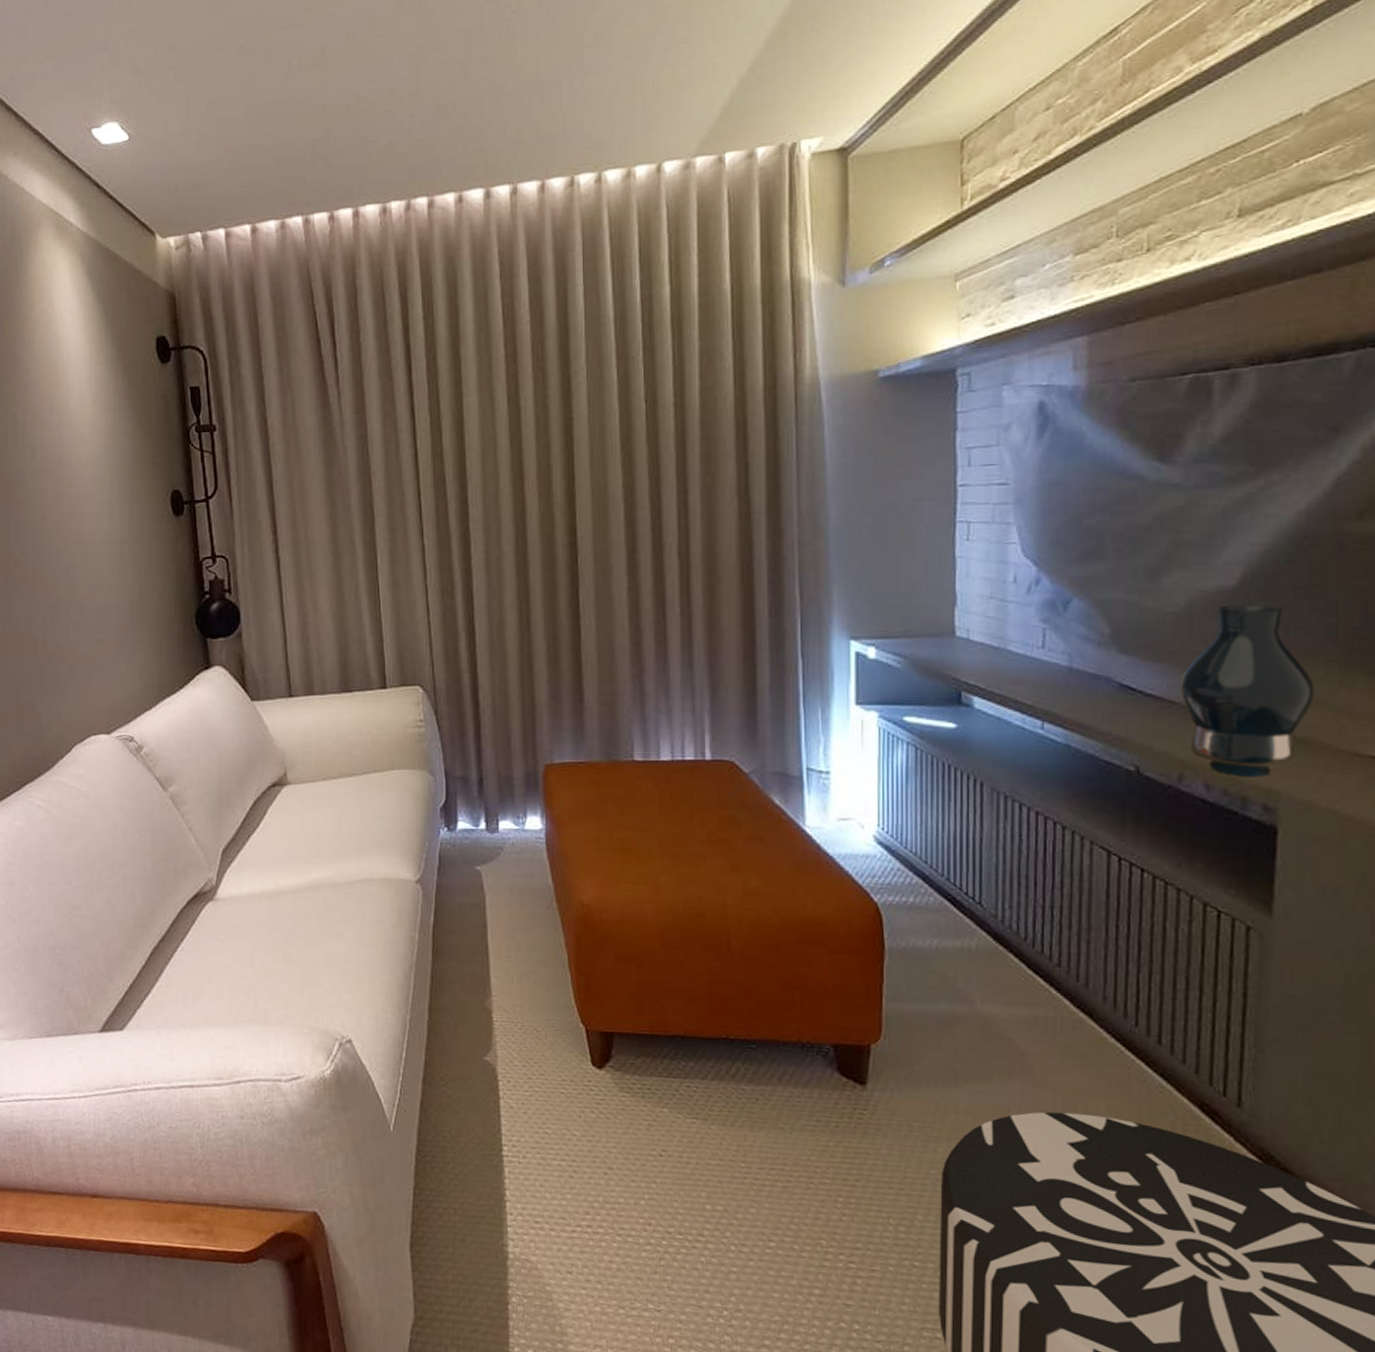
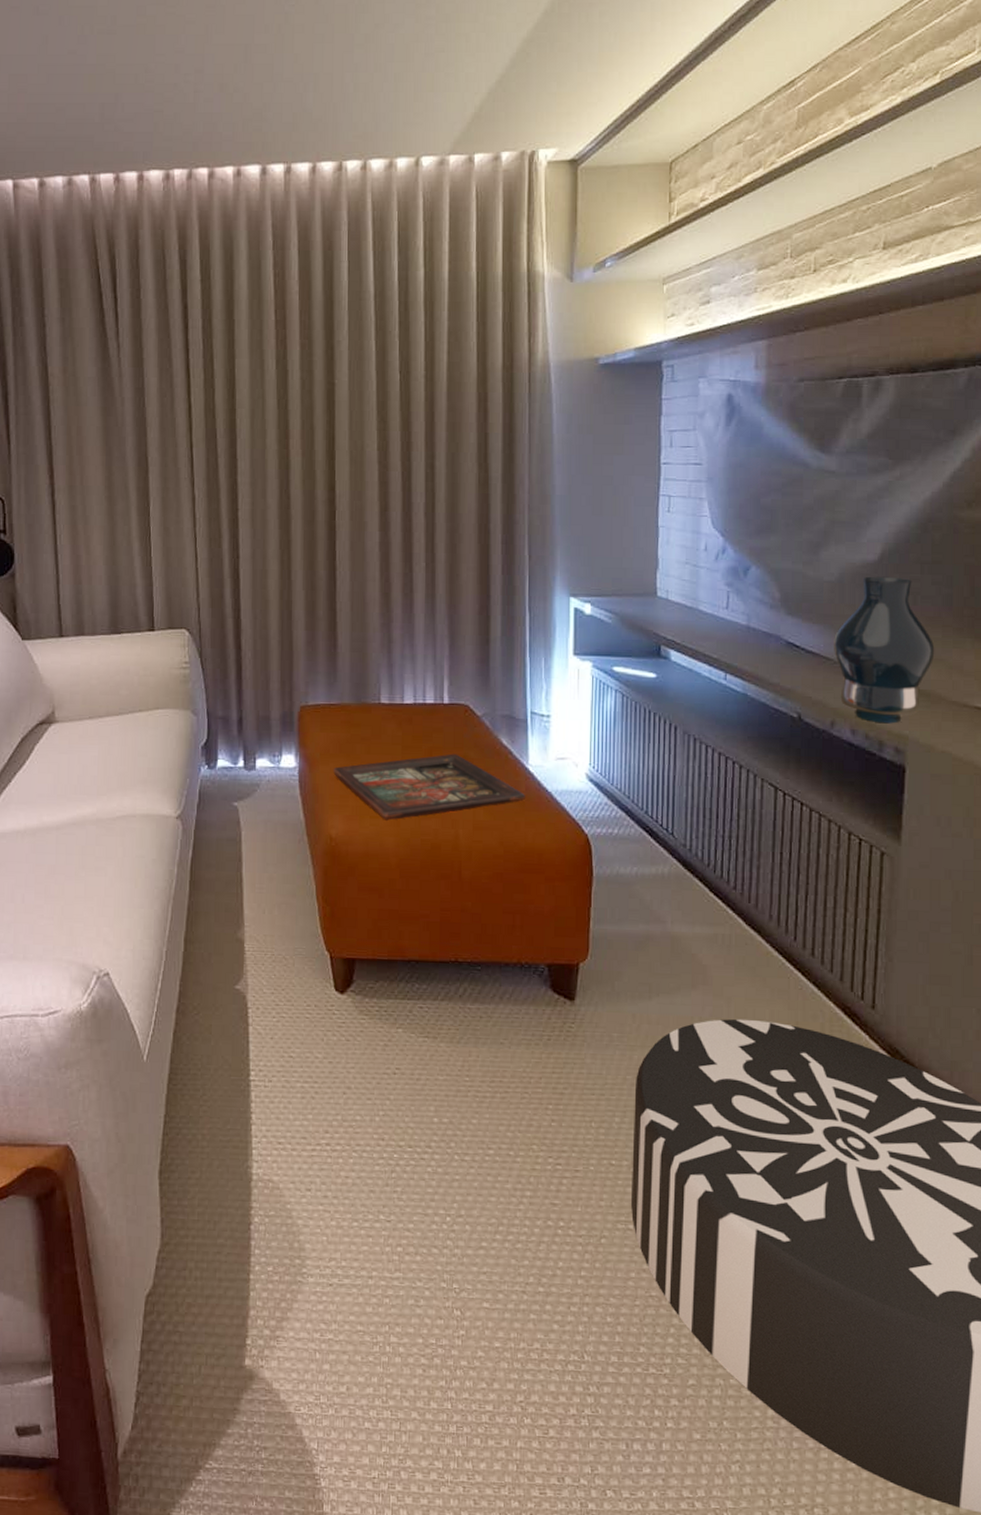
decorative tray: none [583,814,802,886] -> present [333,754,525,821]

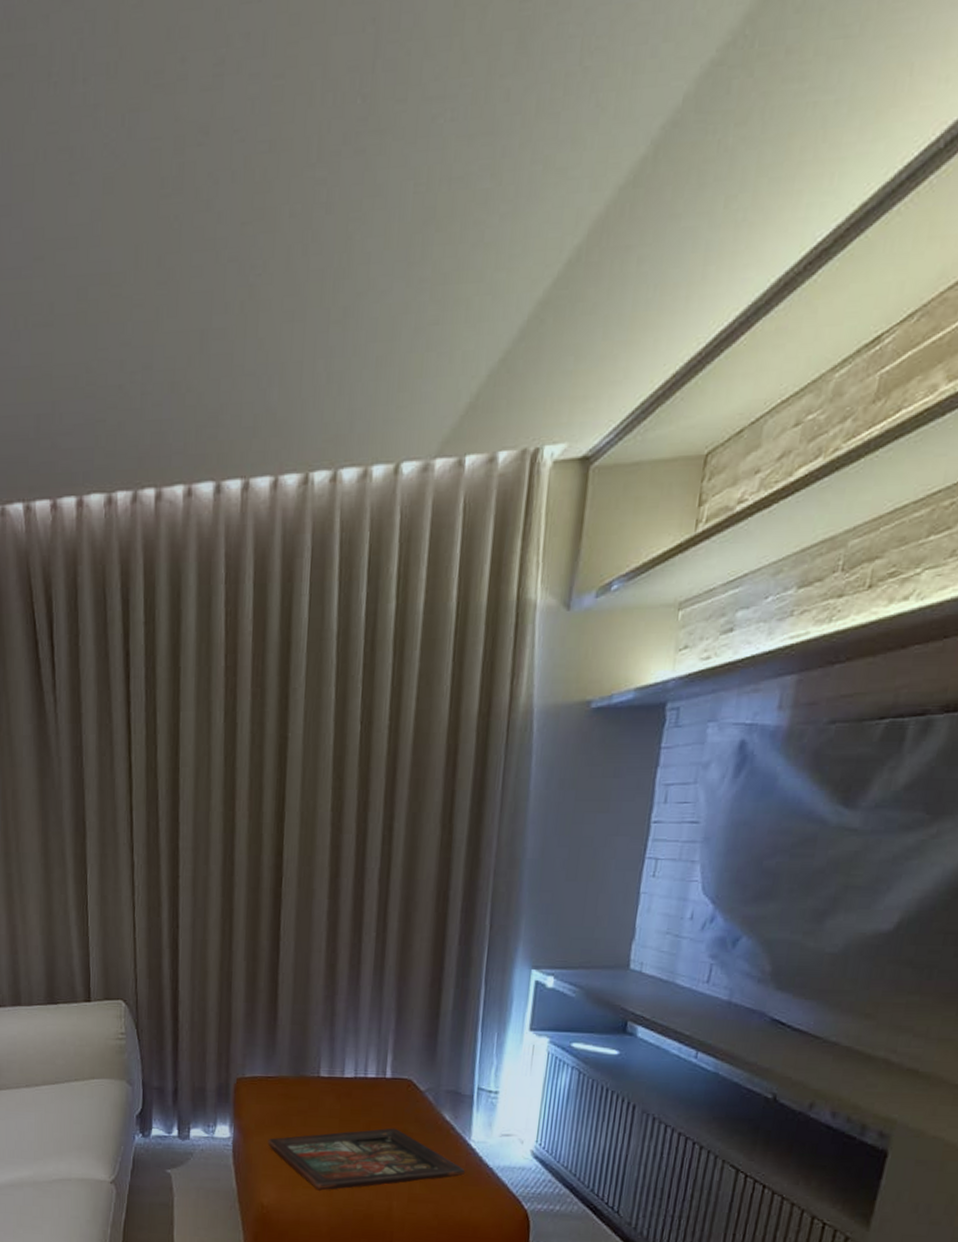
vase: present [834,576,935,724] -> none [824,947,945,1107]

